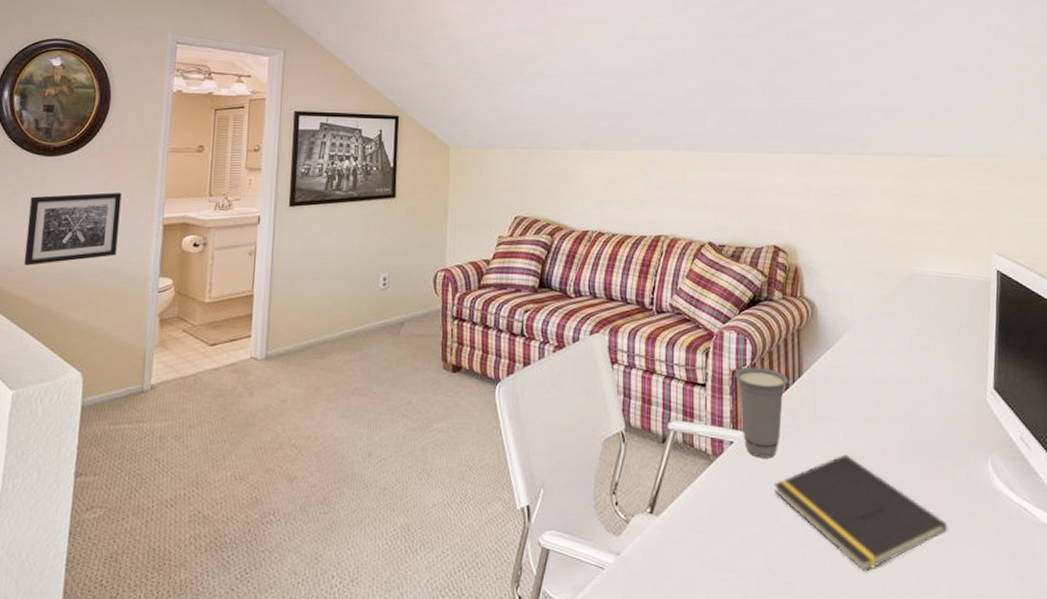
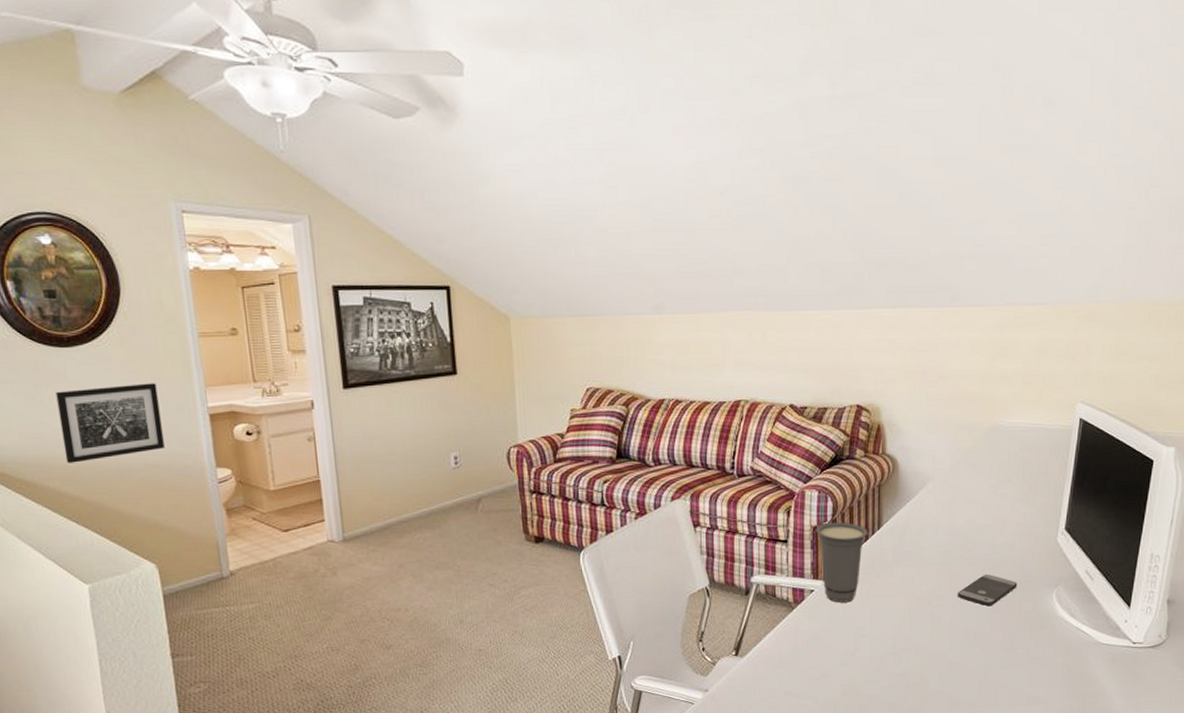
notepad: present [773,454,948,572] -> none [851,595,1011,691]
smartphone: none [886,434,949,473] -> present [958,574,1018,607]

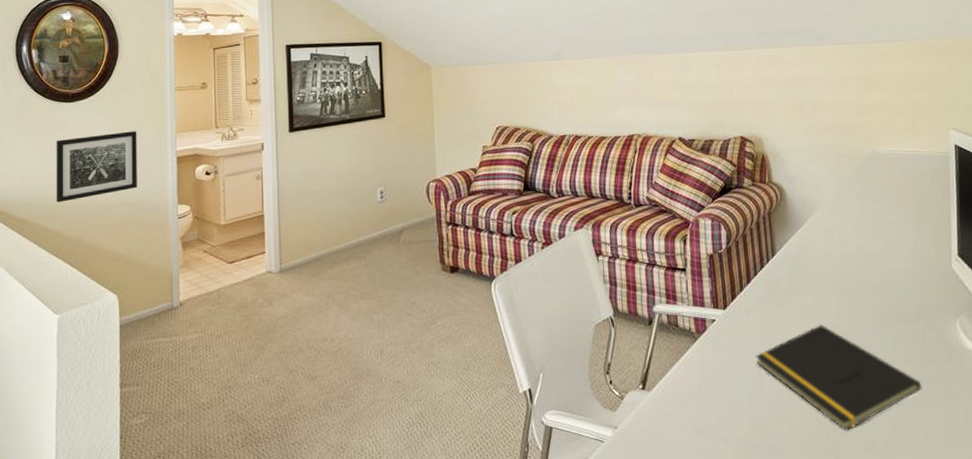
cup: present [816,522,868,603] -> none [712,249,763,333]
notepad: none [851,595,1011,691] -> present [755,324,922,431]
smartphone: present [958,574,1018,607] -> none [859,302,919,337]

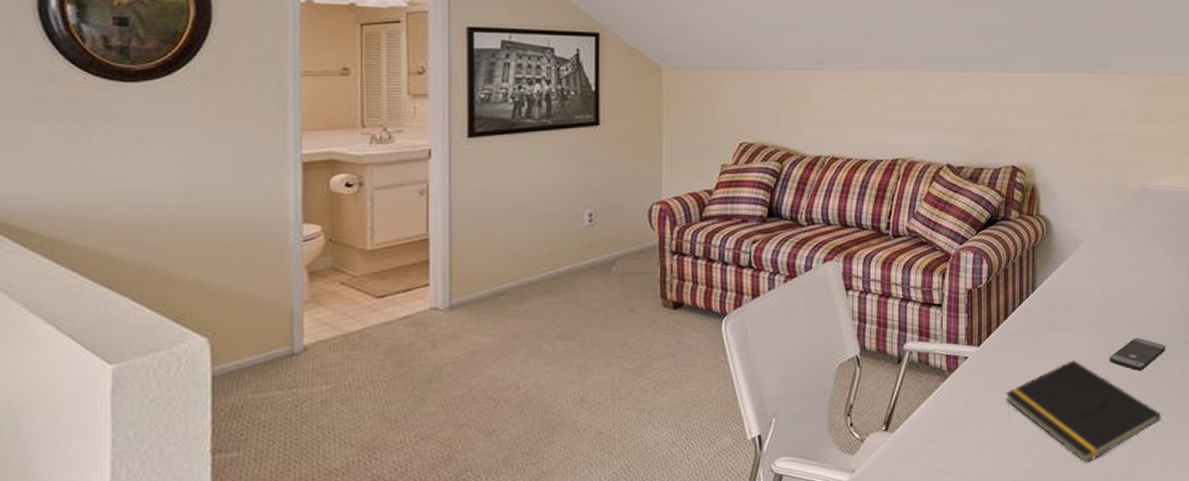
wall art: present [56,131,137,202] -> none [108,126,241,217]
smartphone: none [859,302,919,337] -> present [1110,337,1166,371]

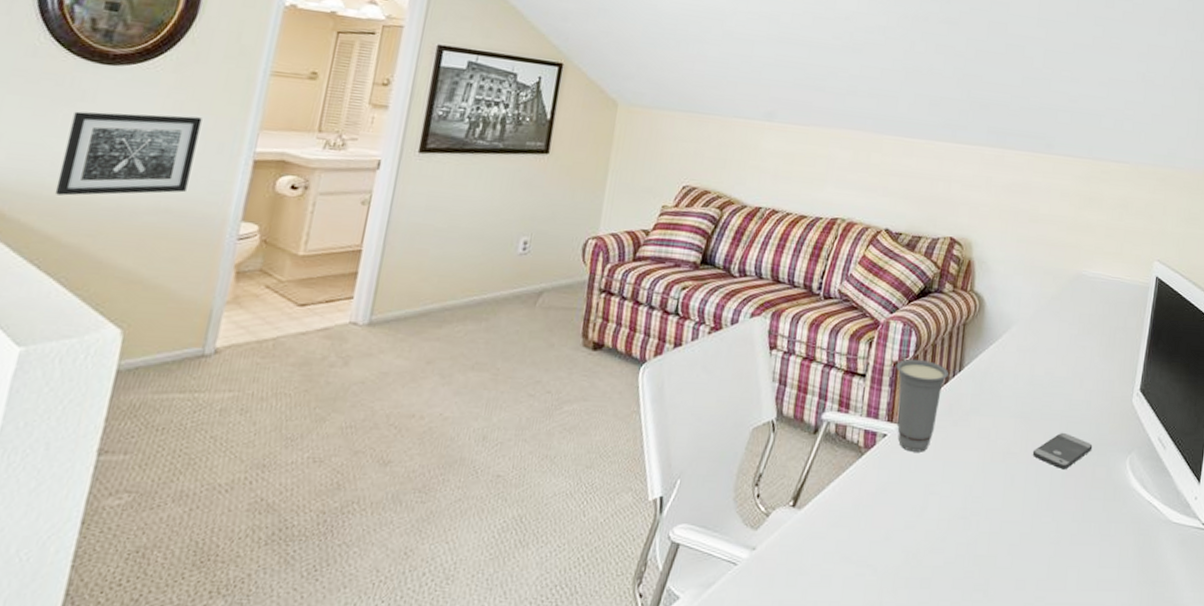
wall art: none [108,126,241,217] -> present [55,111,202,196]
cup: none [970,284,1022,370] -> present [896,358,949,452]
notepad: present [1005,360,1161,463] -> none [921,450,1083,567]

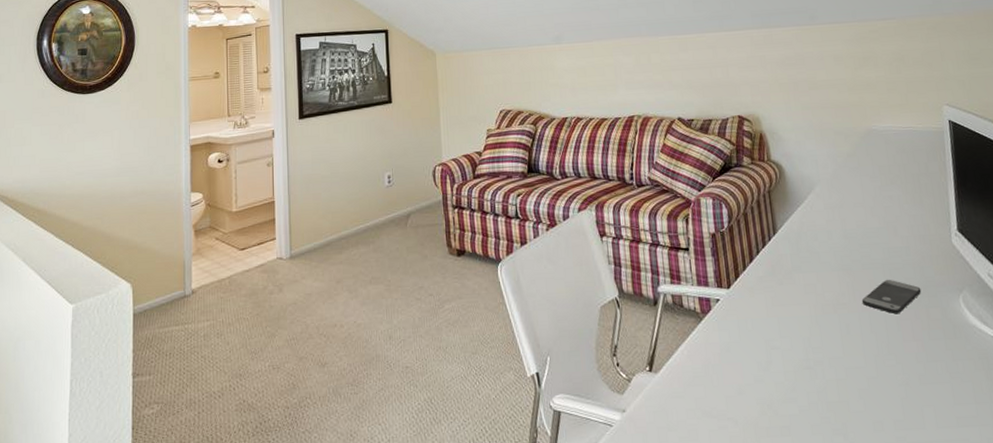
wall art: present [55,111,202,196] -> none [72,121,152,192]
cup: present [896,358,949,452] -> none [714,228,764,313]

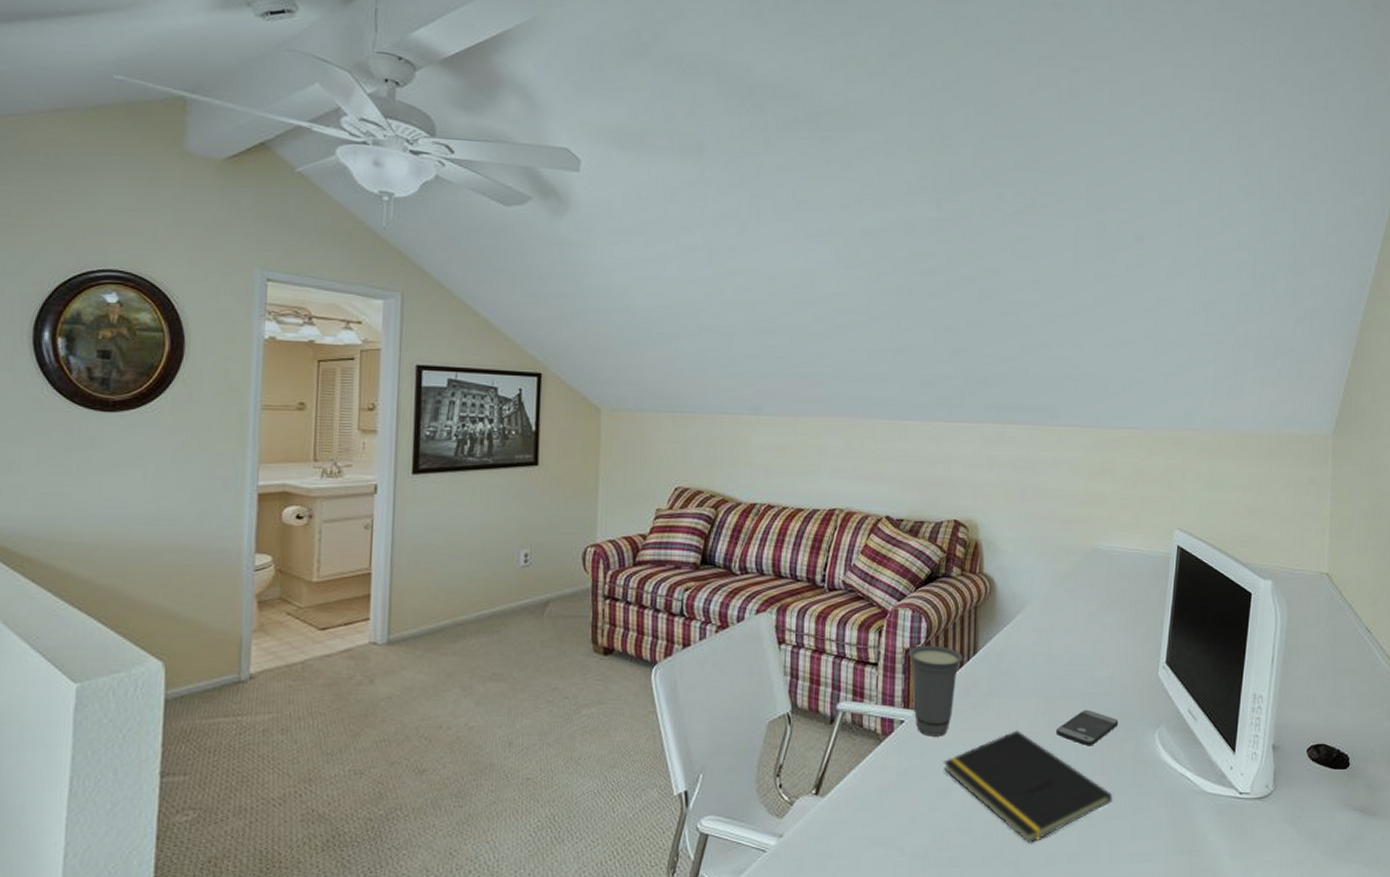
cup: none [714,228,764,313] -> present [908,645,963,736]
notepad: none [760,302,929,411] -> present [943,730,1113,843]

